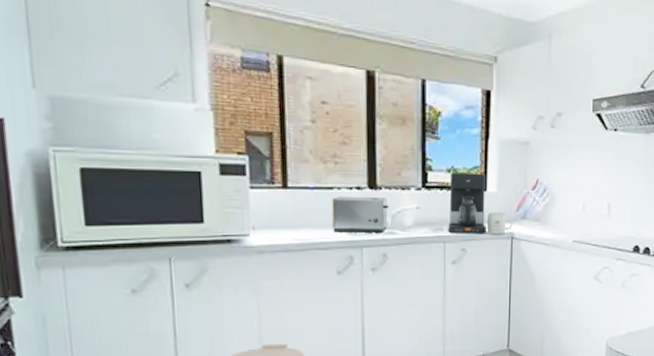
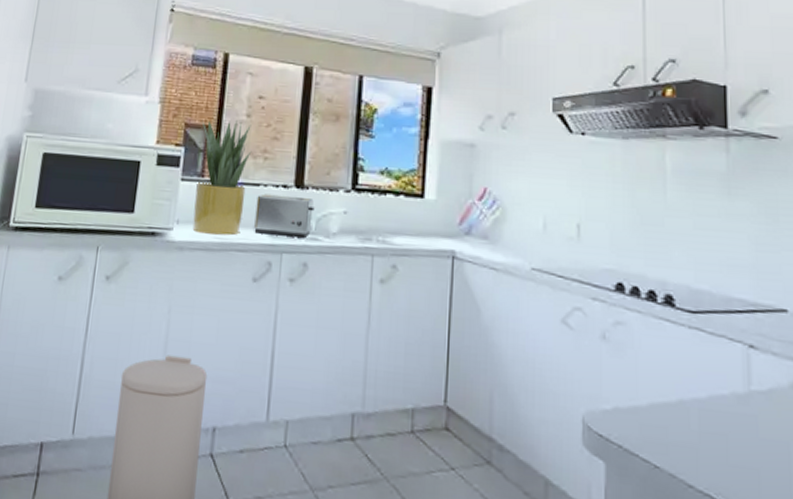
planter: none [263,127,321,236] -> present [192,120,252,236]
coffee maker: present [448,173,486,234] -> none [377,175,423,250]
mug: present [488,213,513,234] -> none [424,224,455,252]

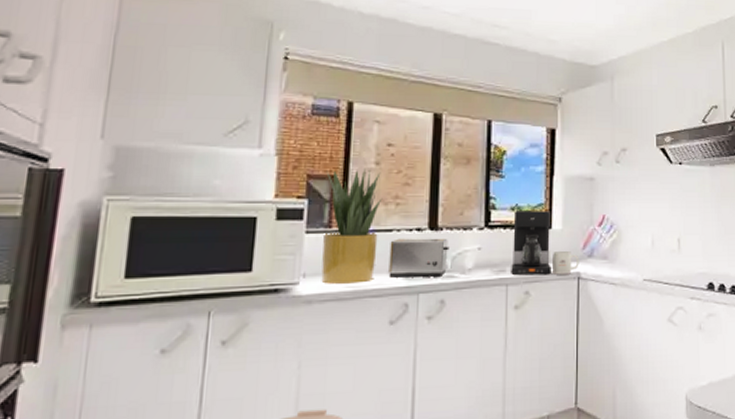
coffee maker: none [377,175,423,250] -> present [511,211,551,276]
mug: none [424,224,455,252] -> present [553,251,579,275]

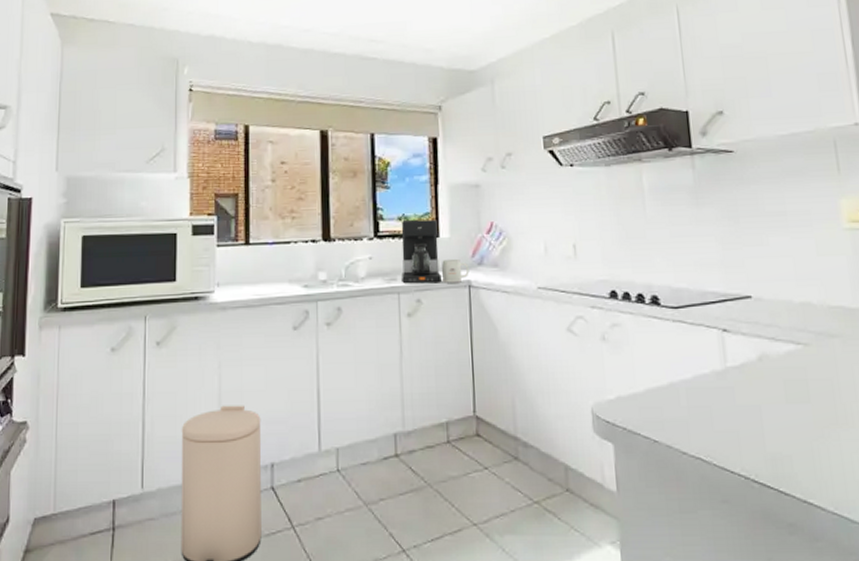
planter: present [321,169,383,284] -> none [230,186,280,292]
toaster: present [388,238,450,278] -> none [289,249,343,287]

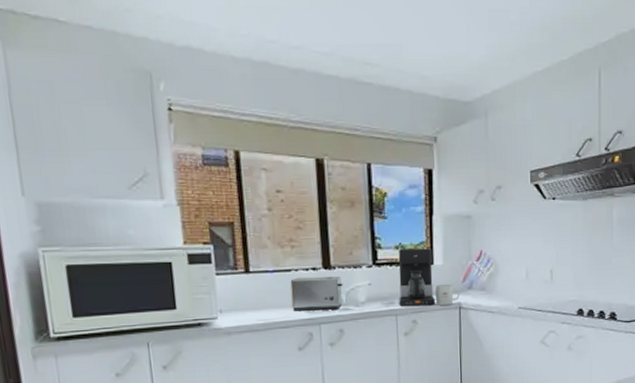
toaster: none [289,249,343,287] -> present [290,276,343,311]

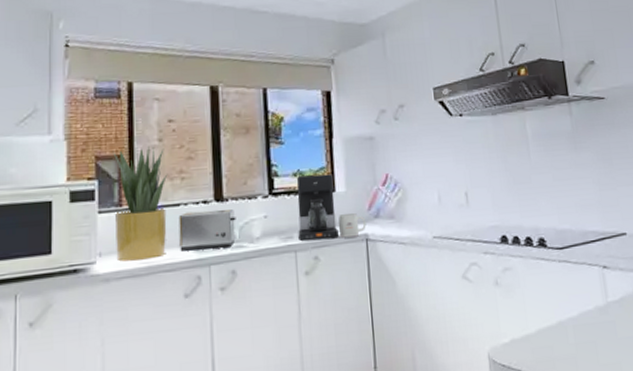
planter: none [225,215,280,318] -> present [113,146,168,262]

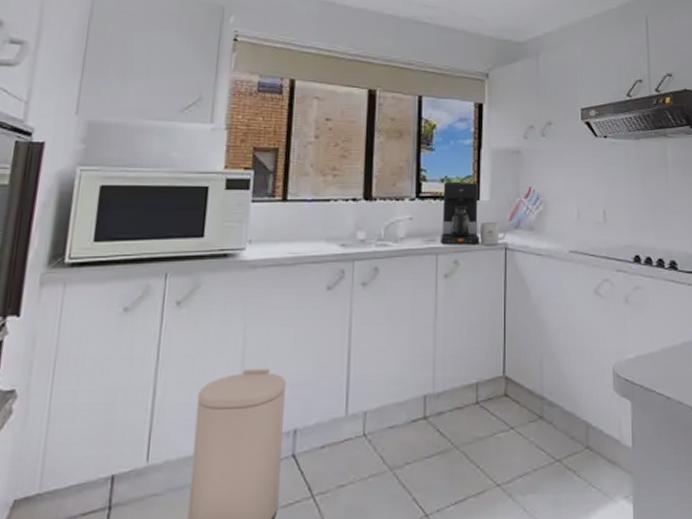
planter: present [113,146,168,262] -> none [265,142,321,250]
toaster: present [178,209,236,251] -> none [326,208,383,246]

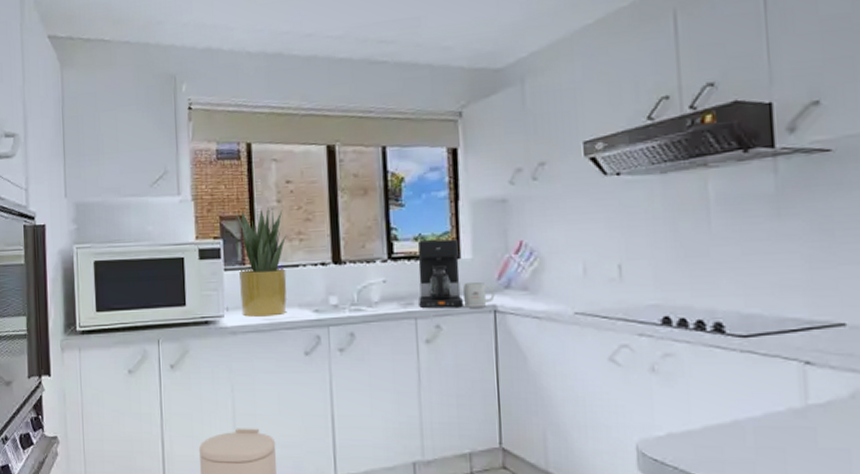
planter: none [265,142,321,250] -> present [235,207,287,317]

